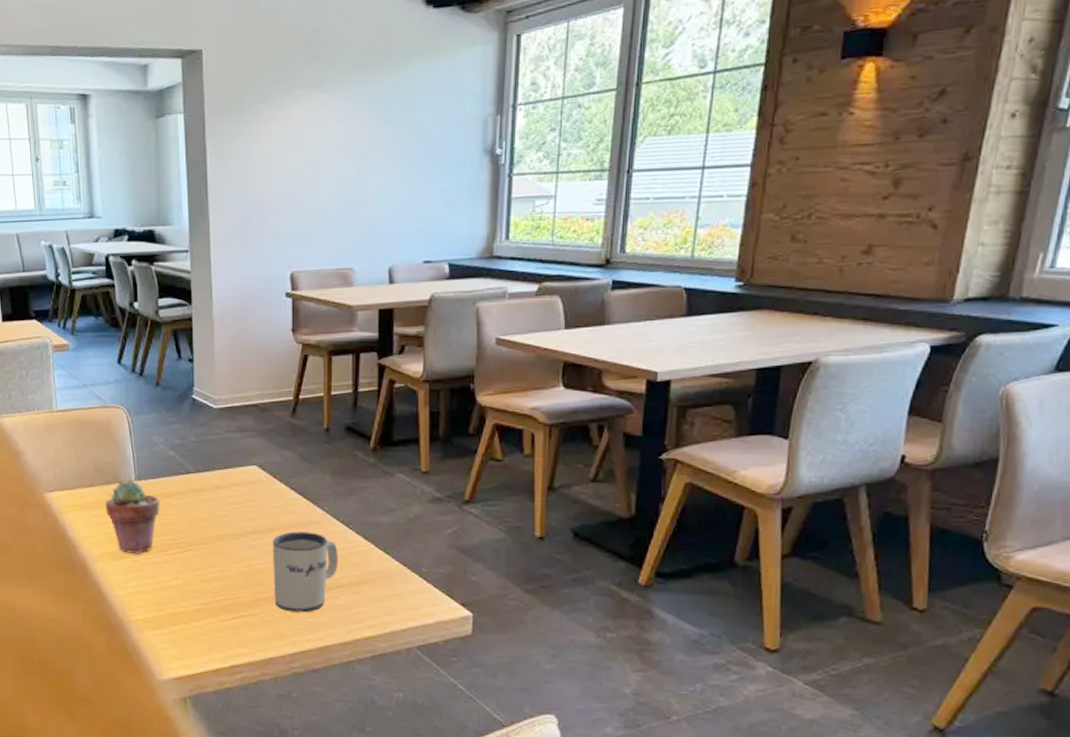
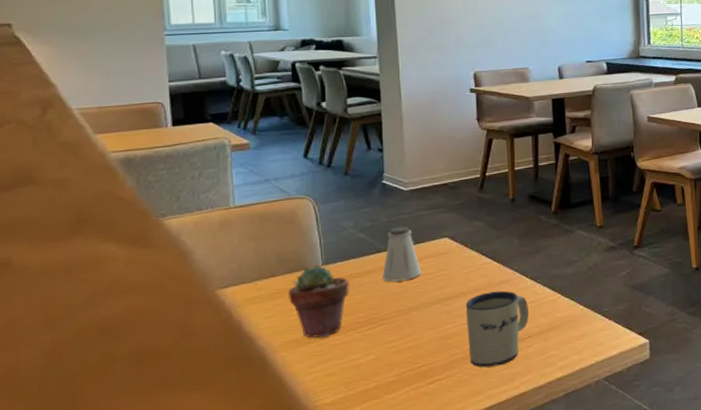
saltshaker: none [191,448,229,507] -> present [382,226,422,282]

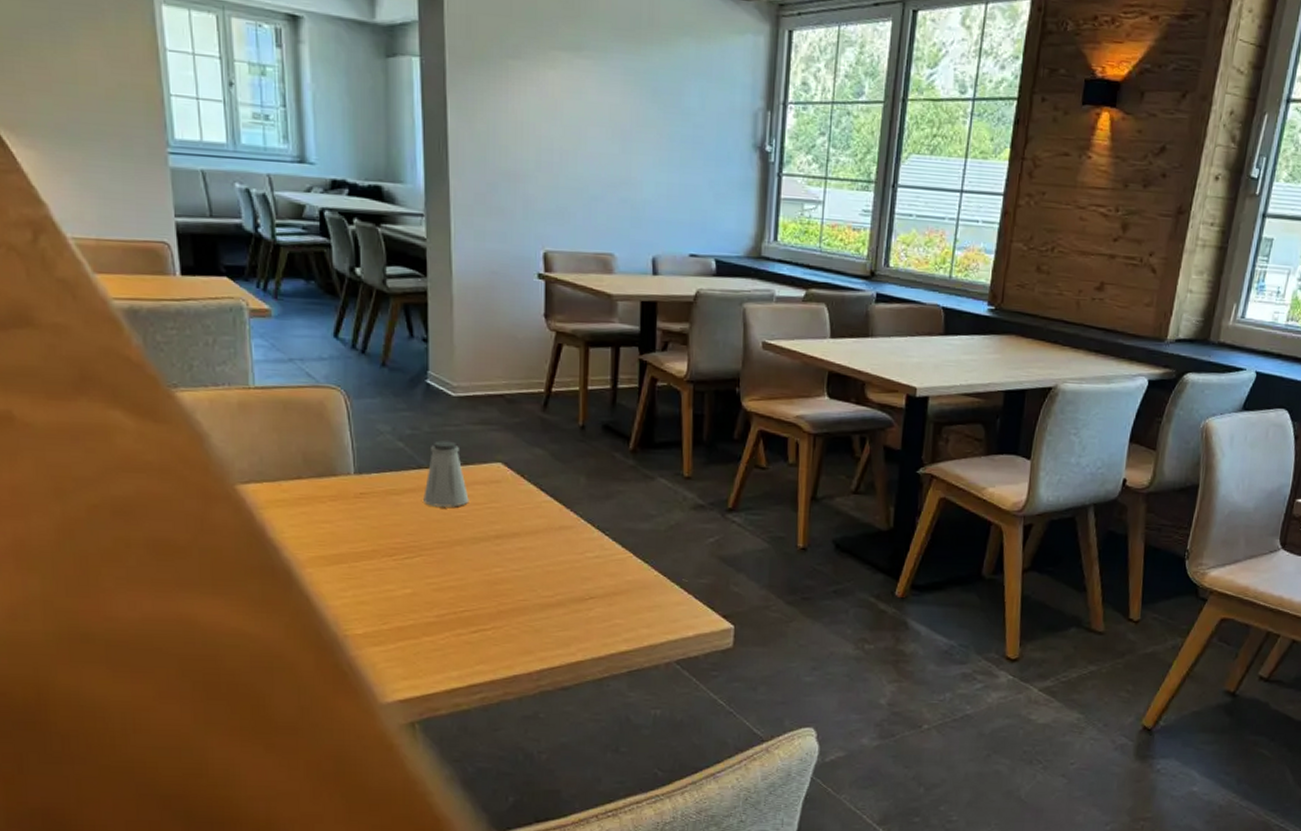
potted succulent: present [288,265,349,338] -> none [316,473,385,560]
mug: present [465,290,529,368] -> none [518,537,593,626]

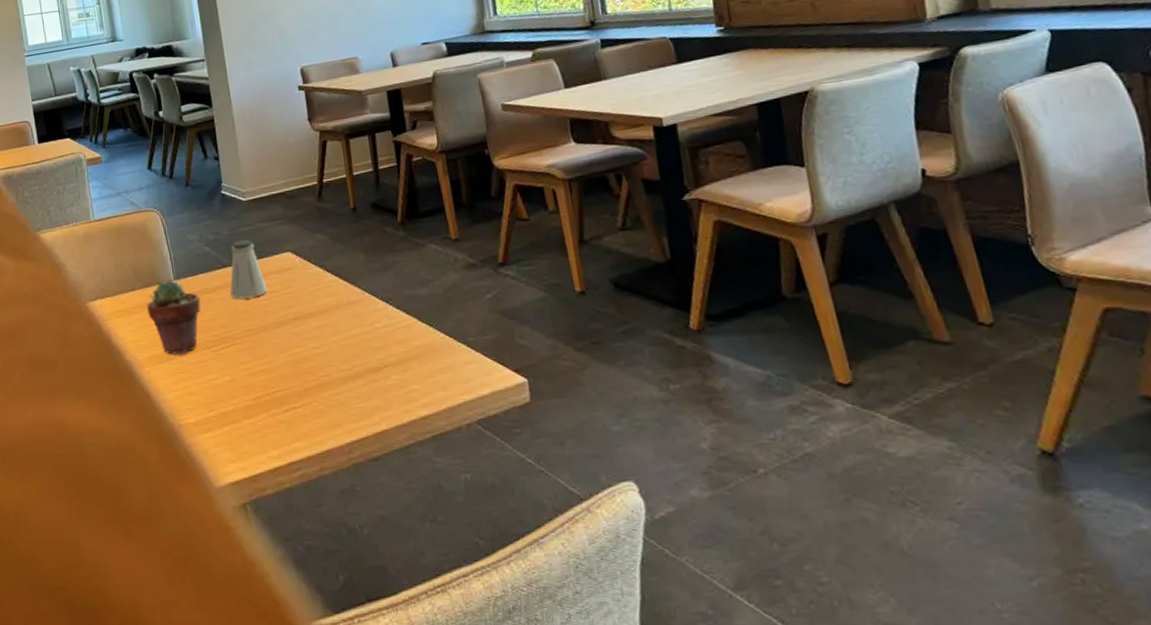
potted succulent: none [316,473,385,560] -> present [147,280,201,355]

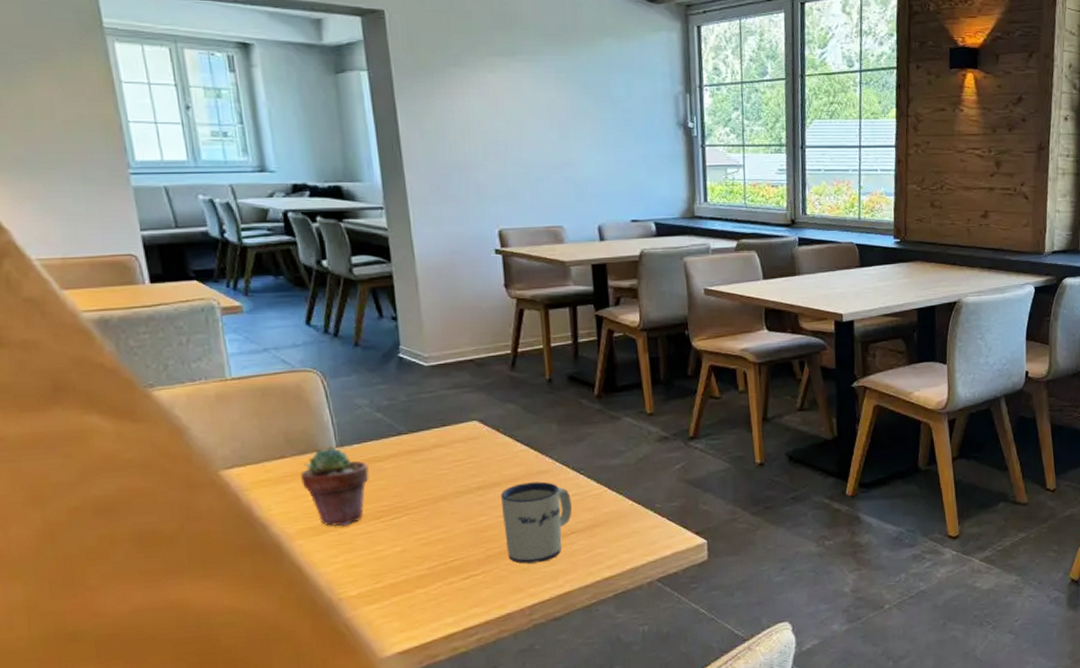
saltshaker: present [230,239,268,299] -> none [405,407,450,468]
mug: none [314,312,384,399] -> present [500,481,572,564]

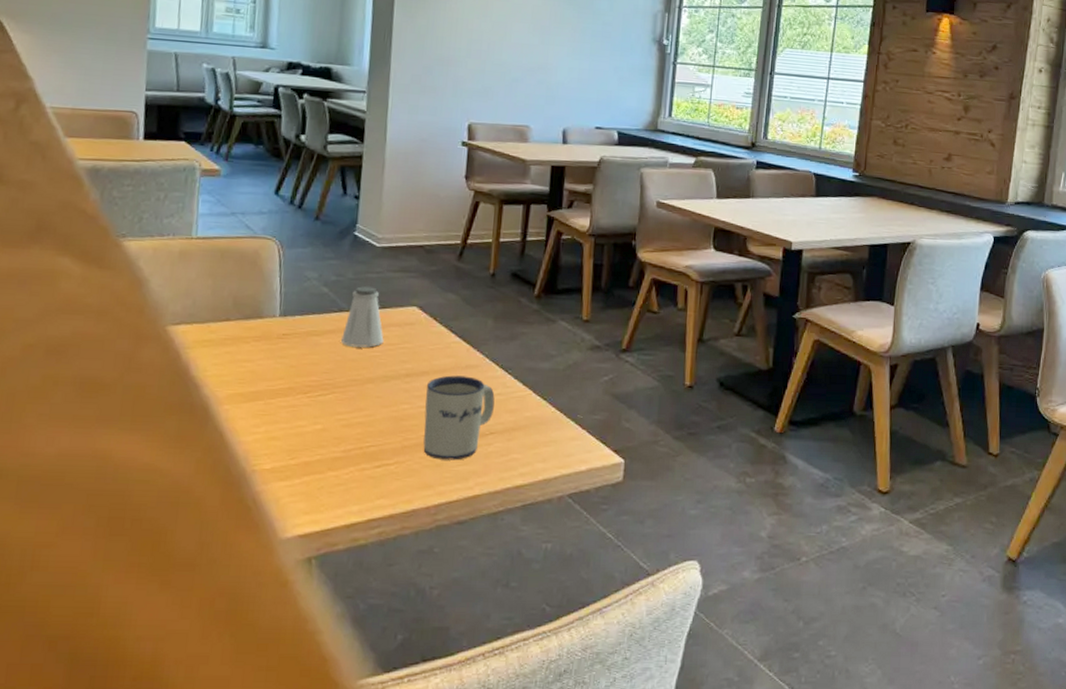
potted succulent: present [301,447,369,527] -> none [240,315,306,397]
saltshaker: none [405,407,450,468] -> present [341,286,384,348]

